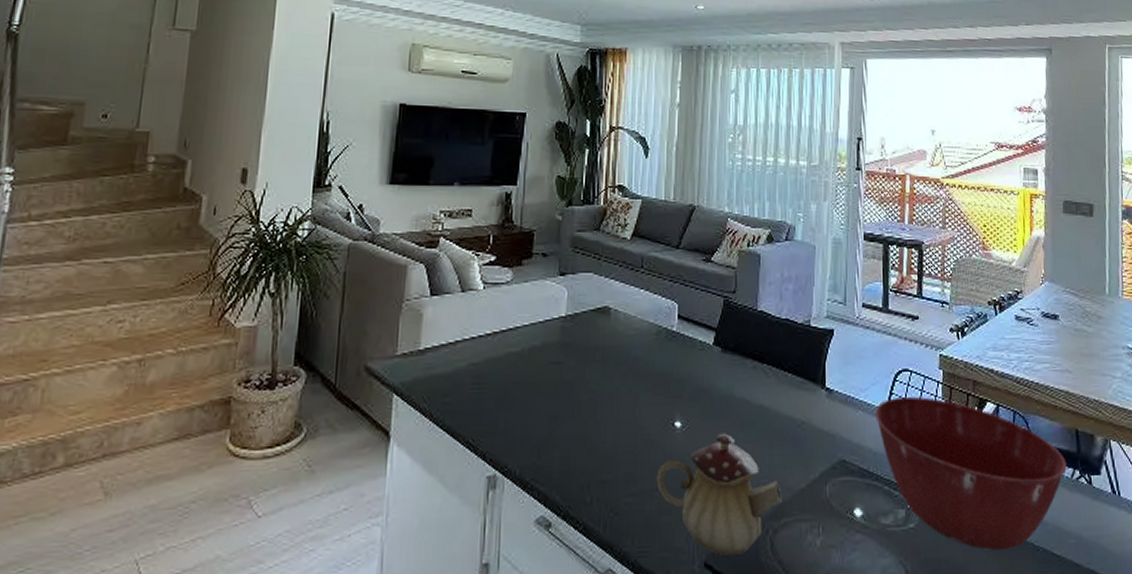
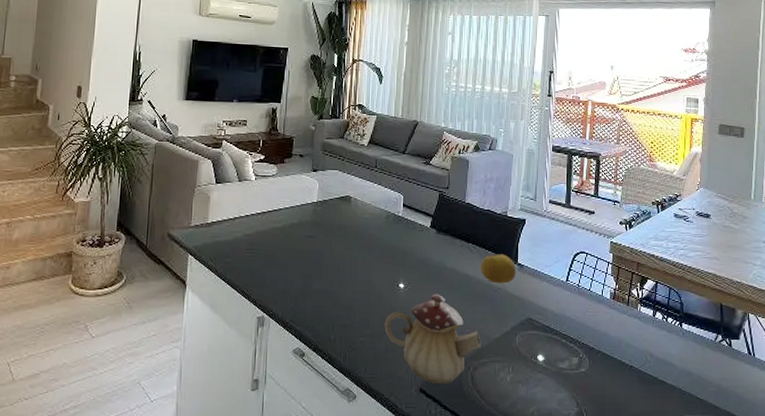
fruit: none [778,377,824,416] -> present [480,254,517,284]
mixing bowl: present [874,397,1067,550] -> none [556,273,711,392]

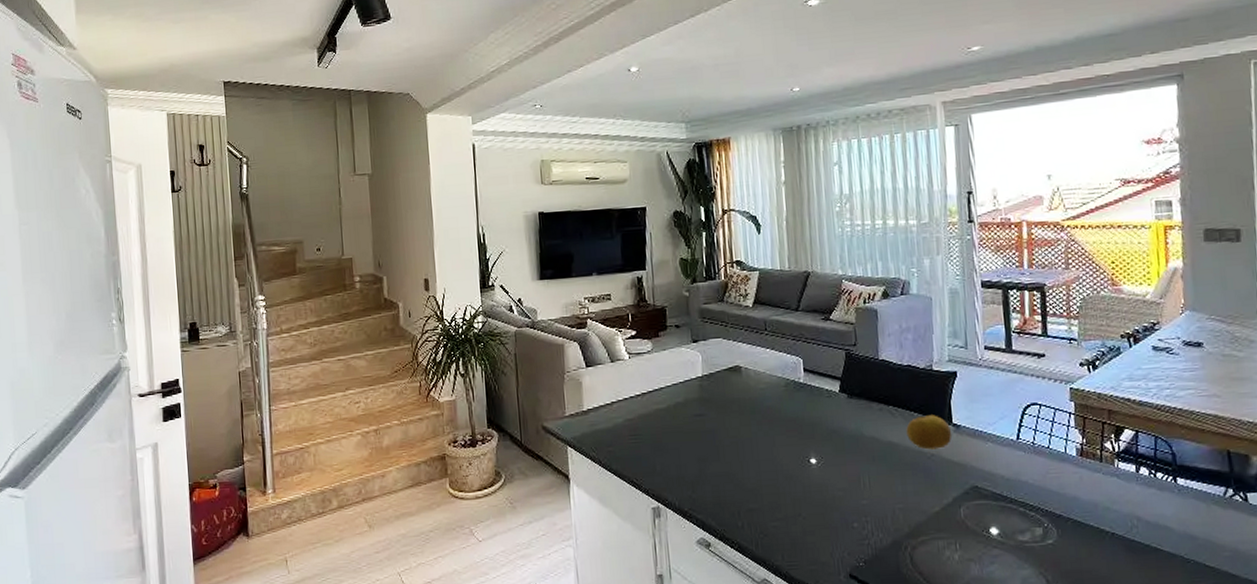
teapot: present [384,294,481,385] -> none [798,467,918,569]

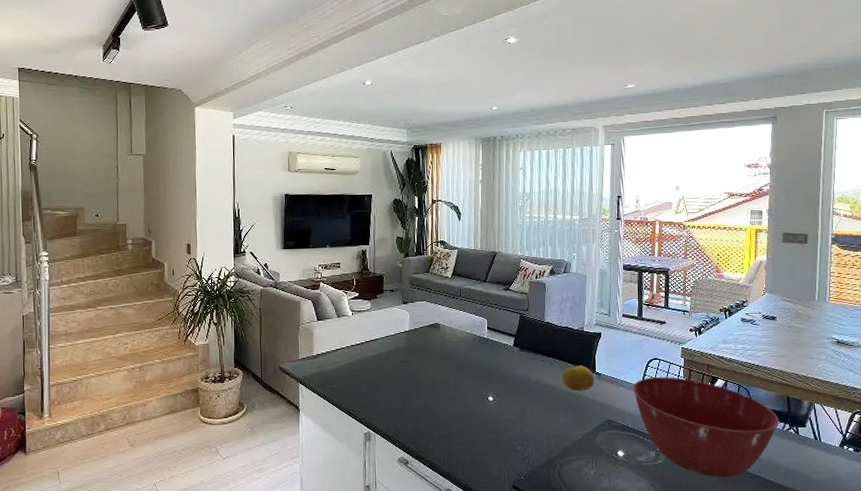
mixing bowl: none [1004,427,1219,563] -> present [632,377,779,478]

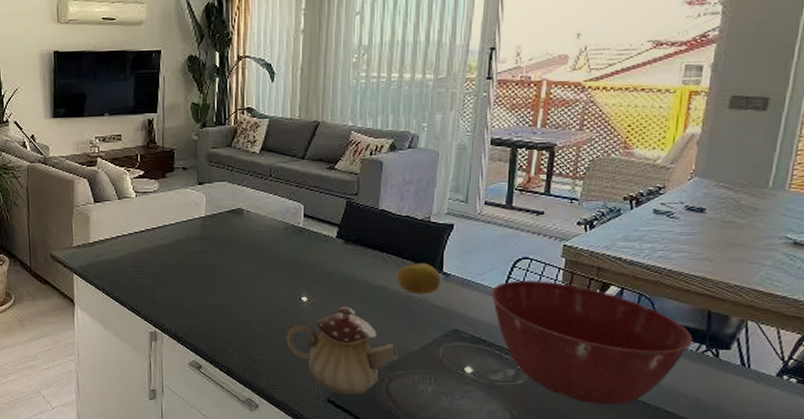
teapot: none [477,403,566,481] -> present [286,306,397,396]

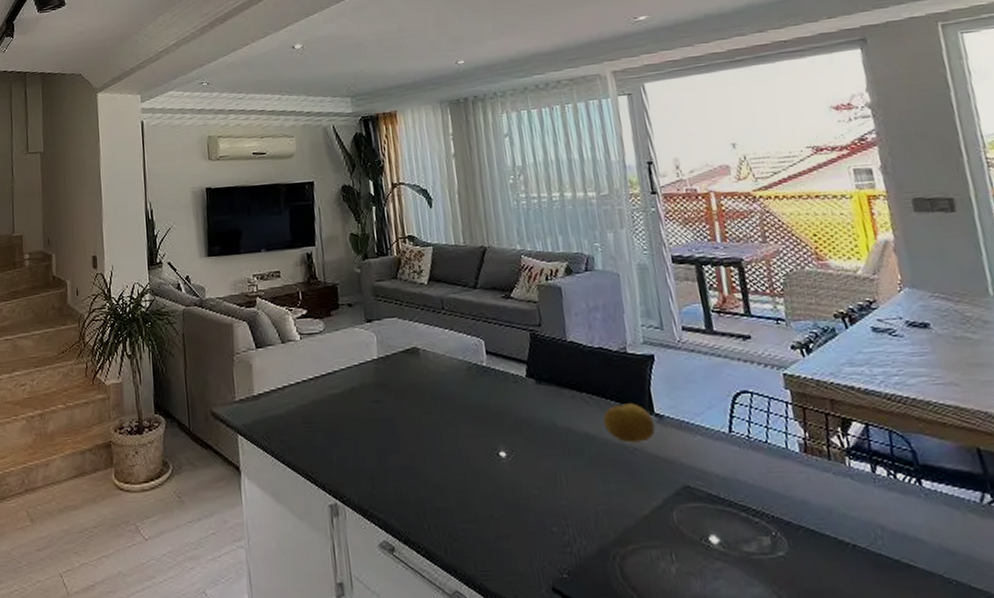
teapot: present [286,306,397,396] -> none [489,461,626,582]
mixing bowl: present [490,281,693,405] -> none [715,419,973,582]

